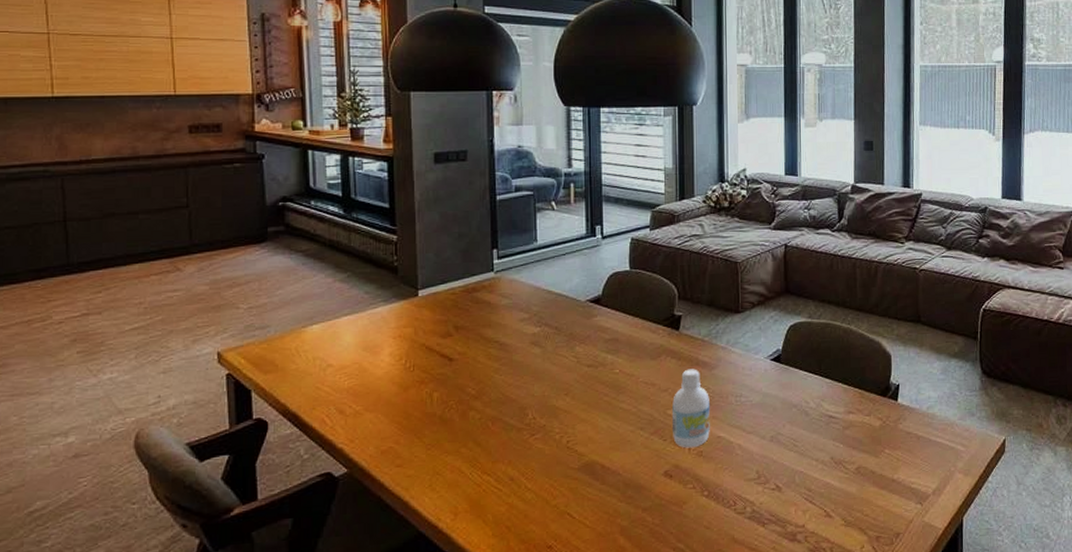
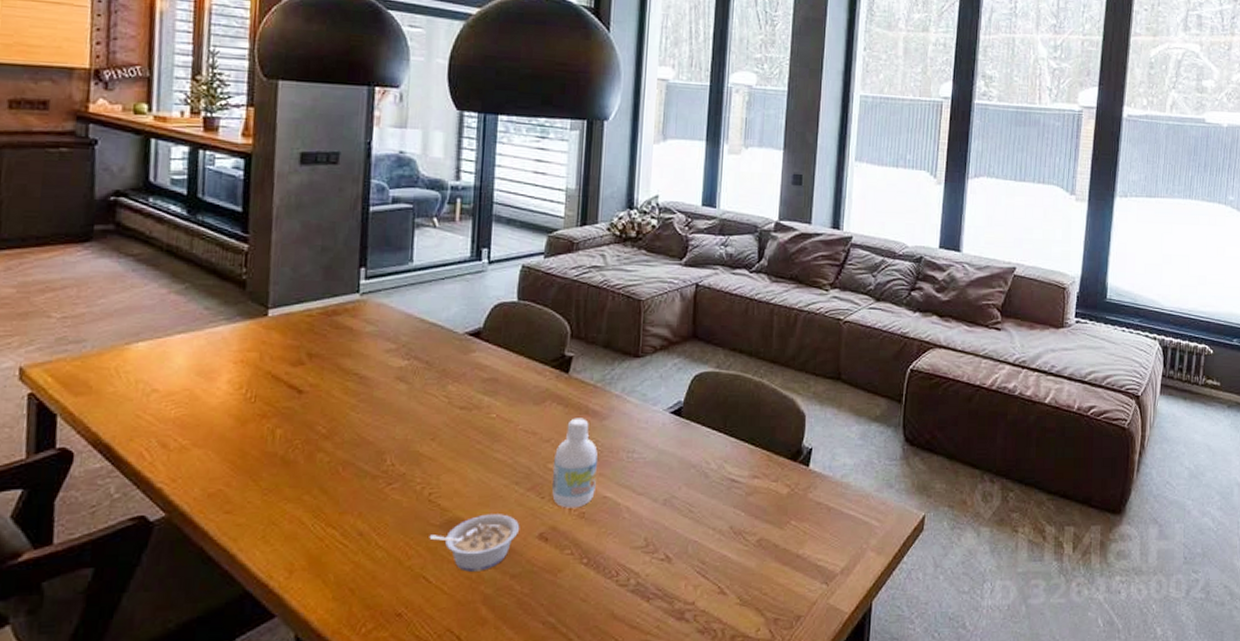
legume: none [570,456,647,507] -> present [429,514,520,572]

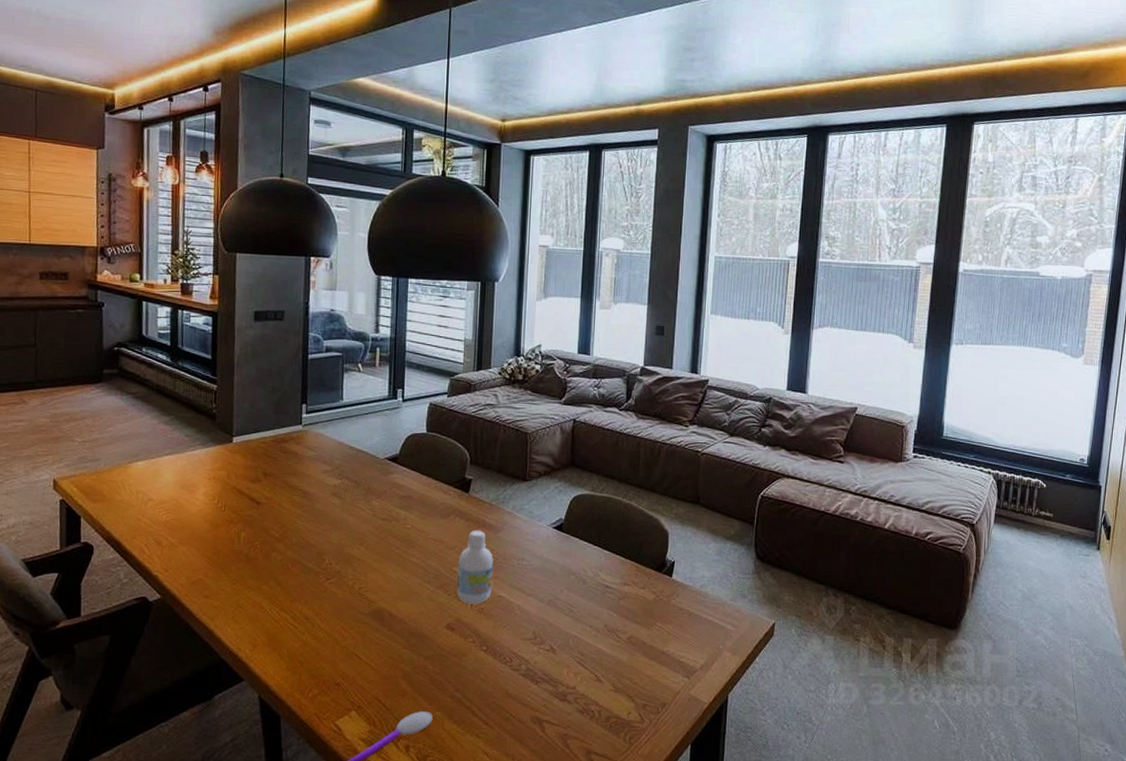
legume: present [429,514,520,572] -> none [359,606,432,653]

